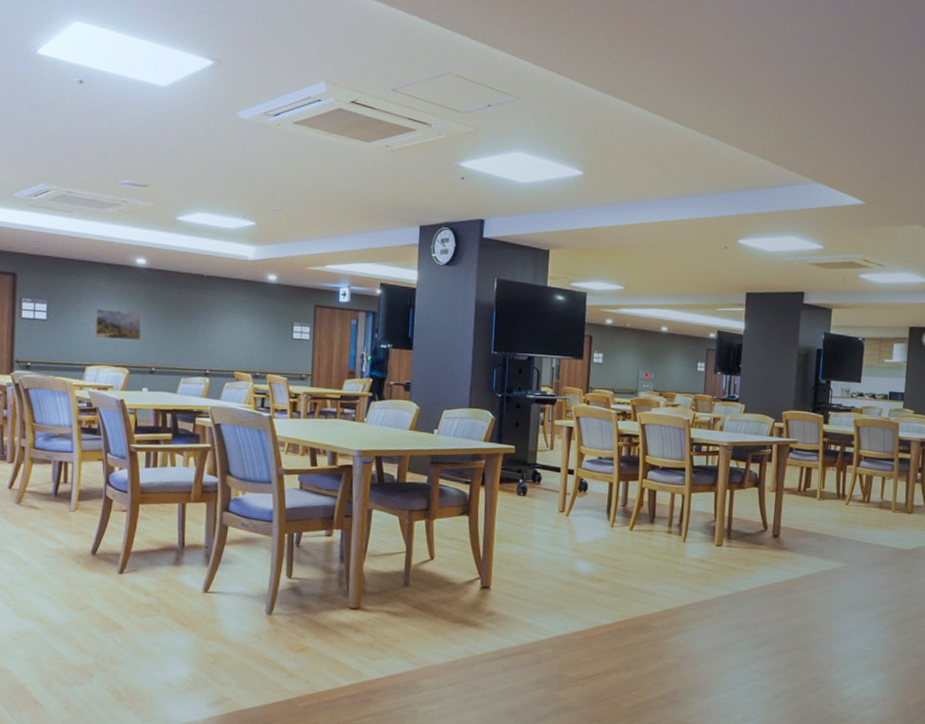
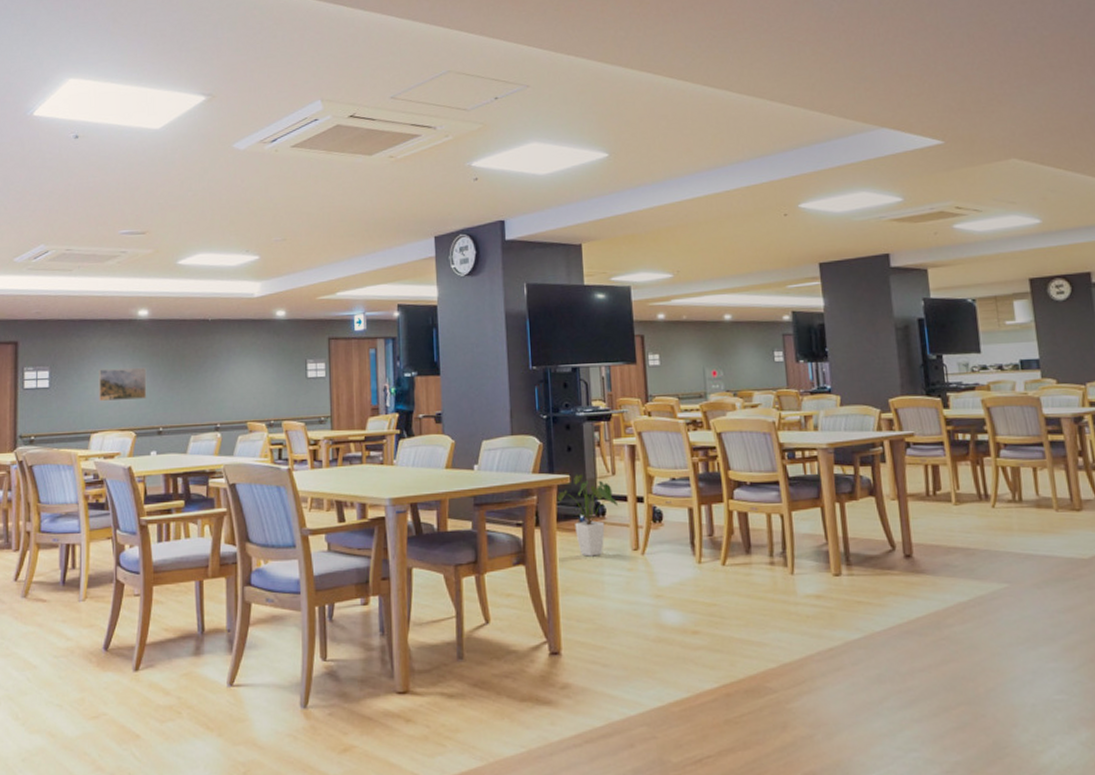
house plant: none [503,446,553,514] -> present [558,473,619,557]

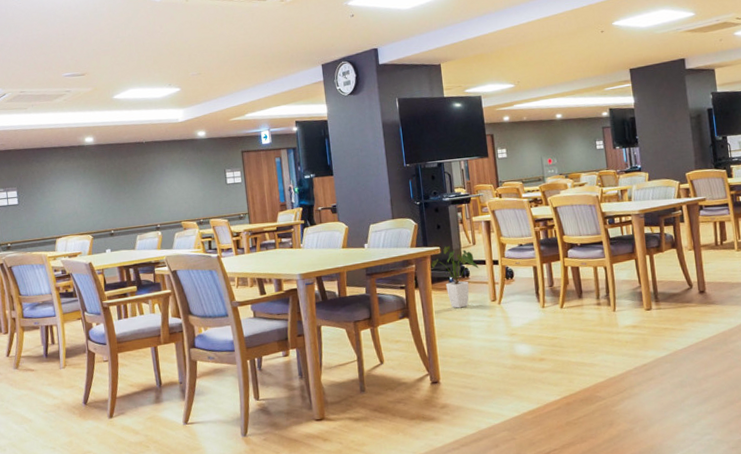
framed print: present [98,368,147,401] -> none [57,184,99,212]

